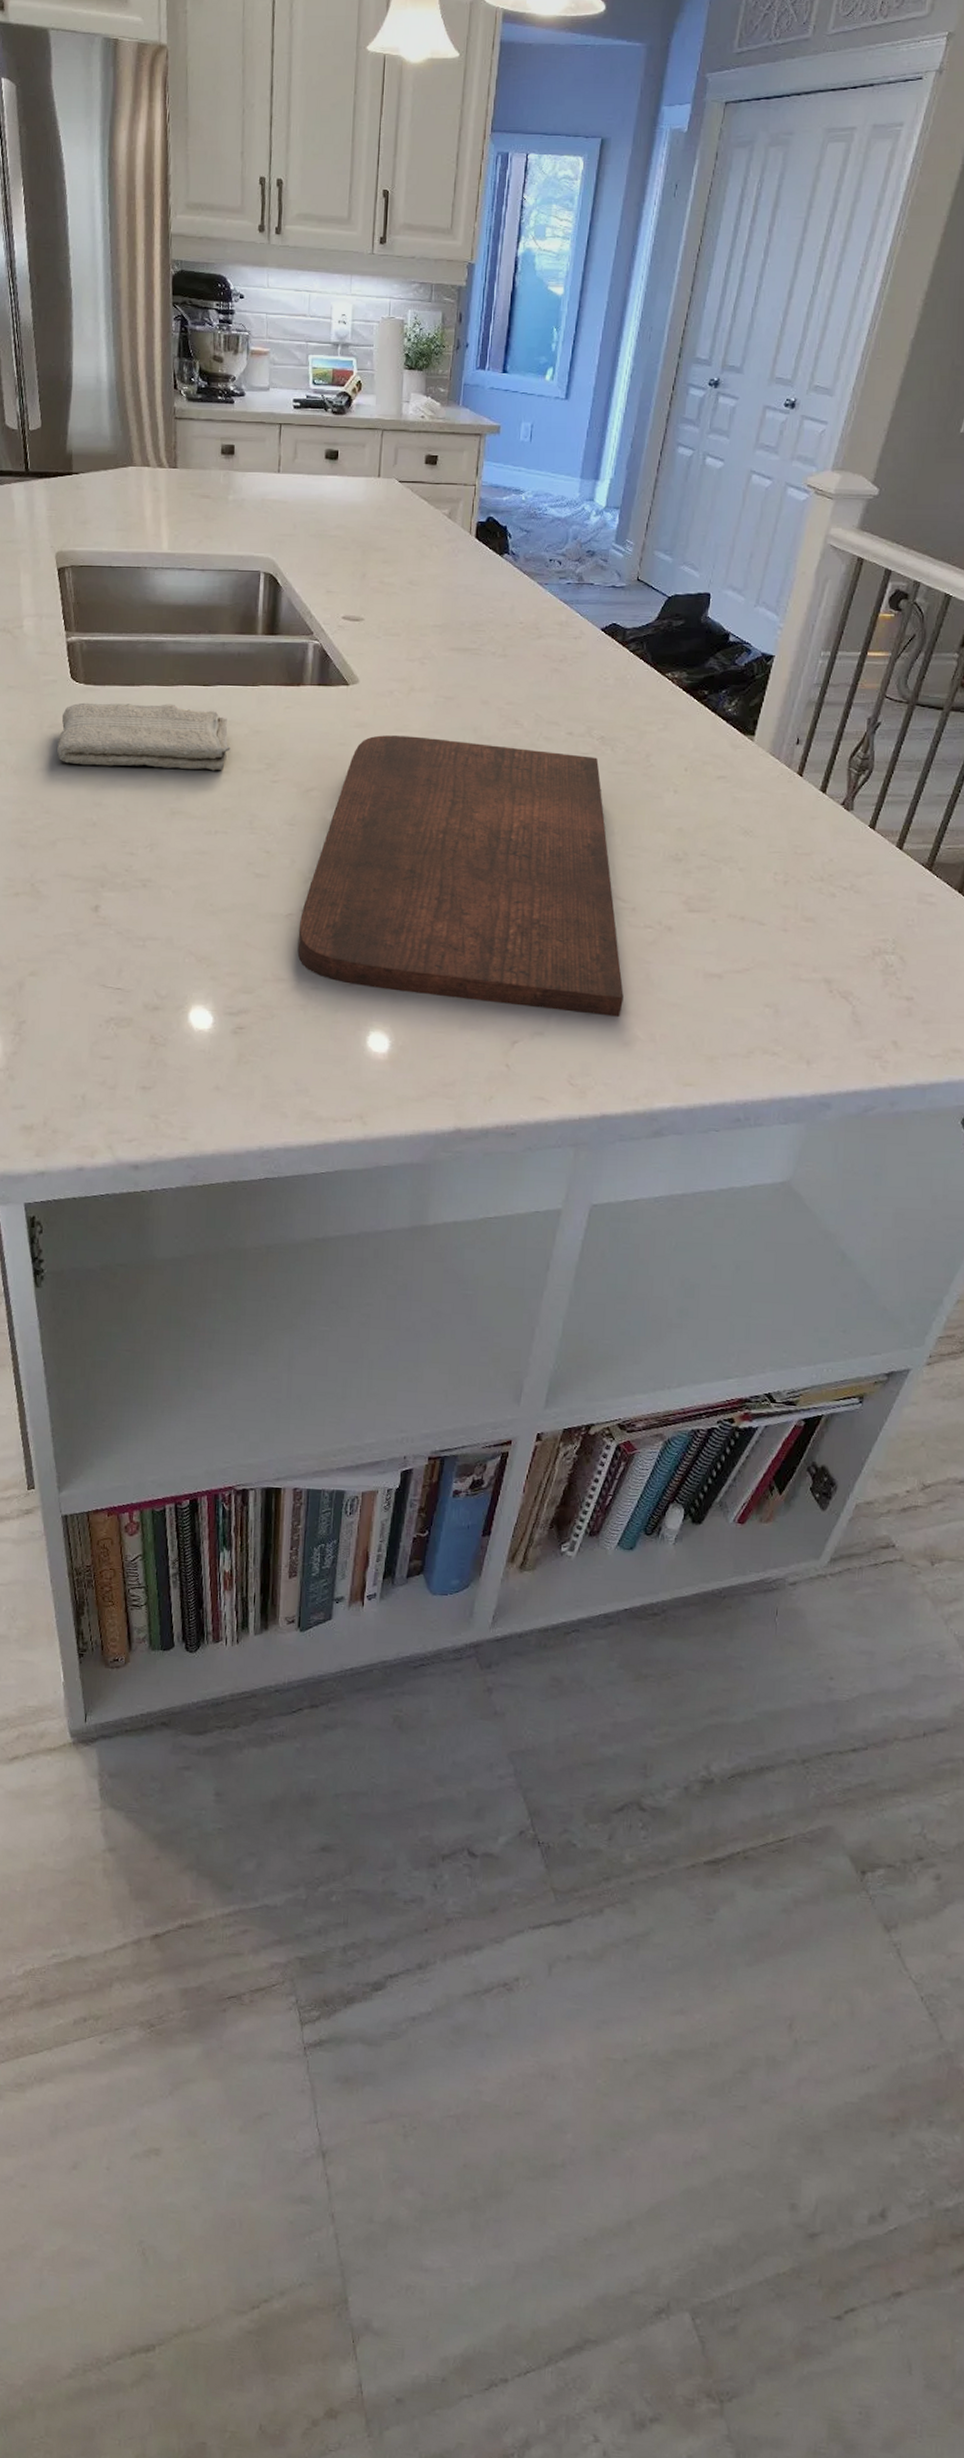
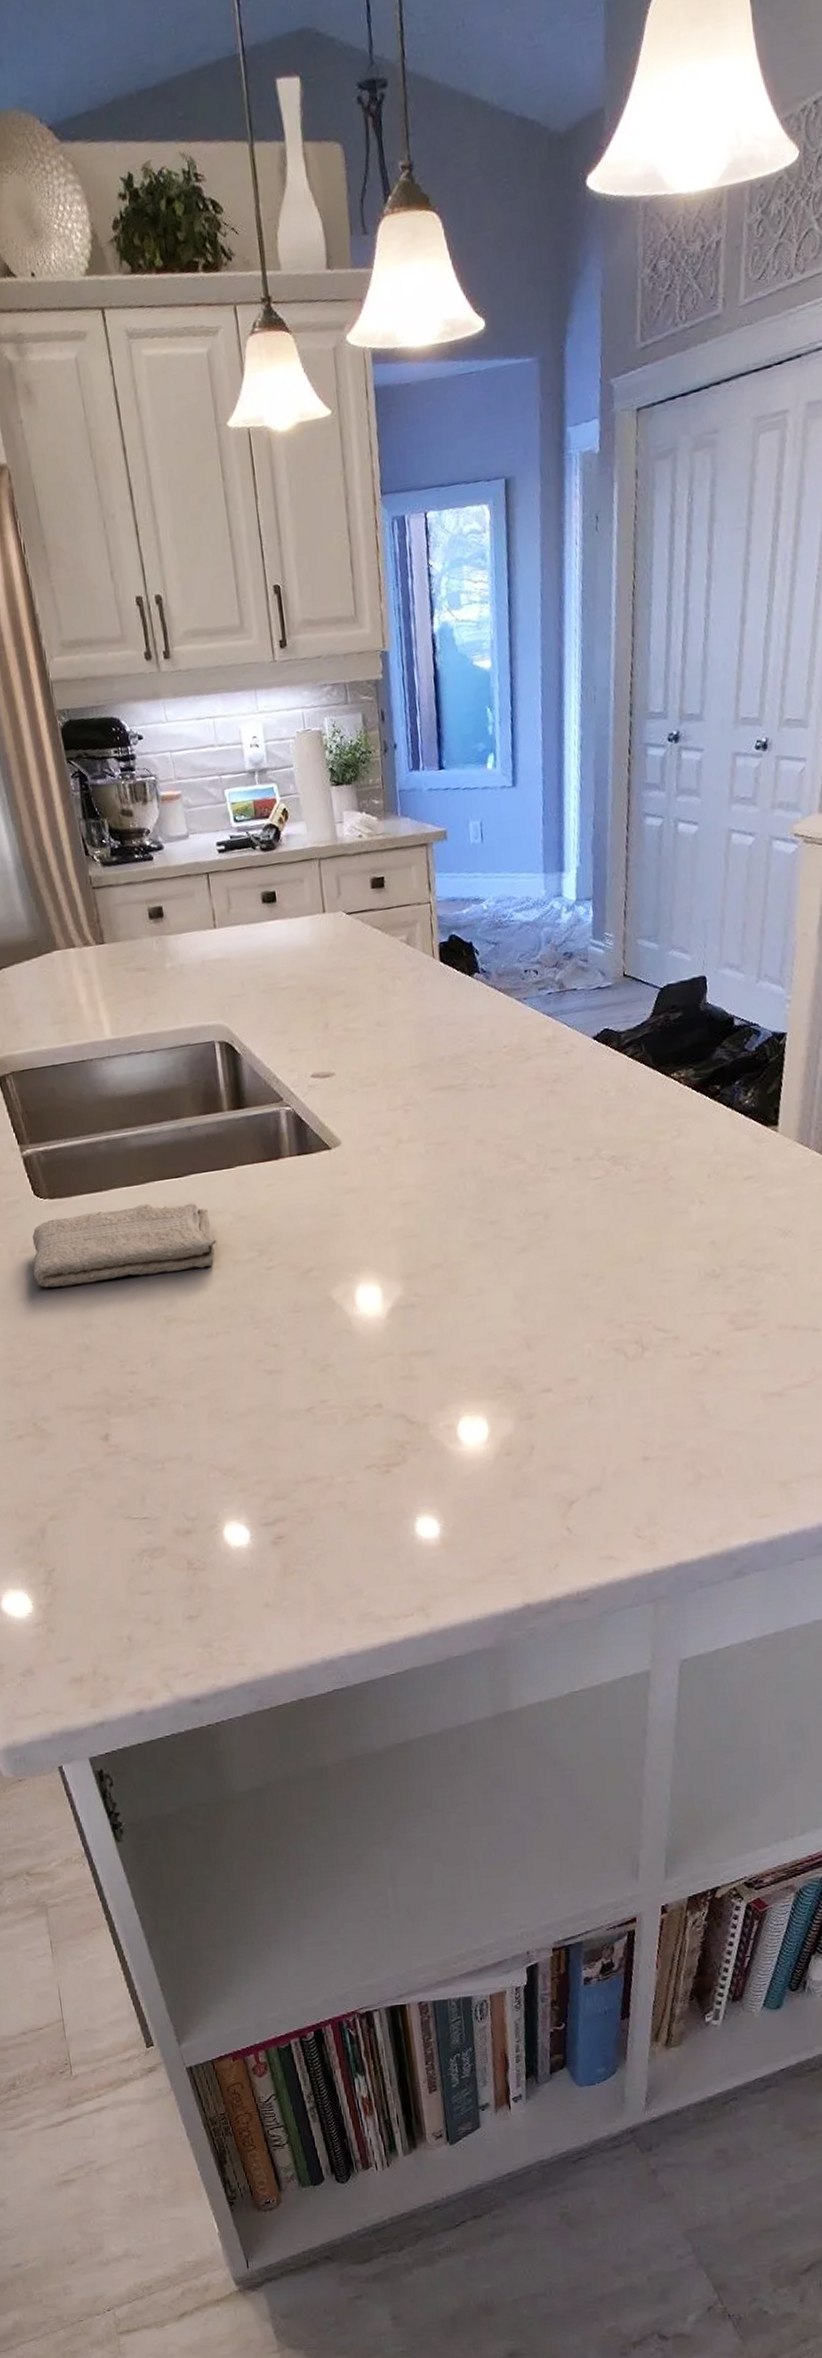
cutting board: present [297,735,624,1017] -> none [322,1180,681,1471]

